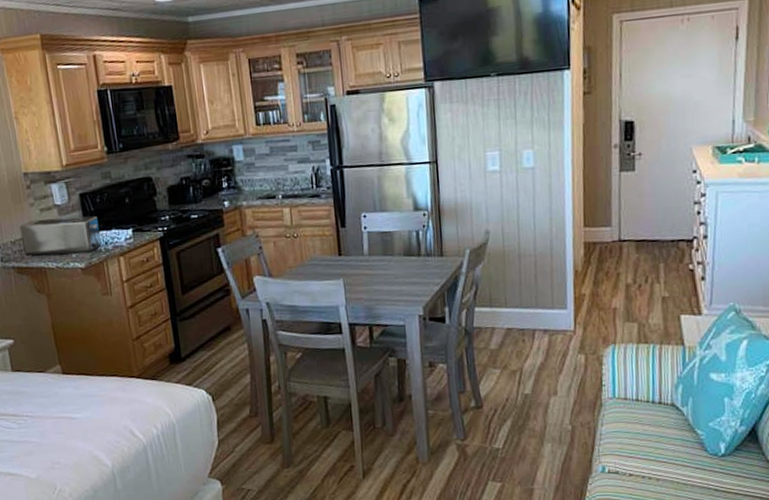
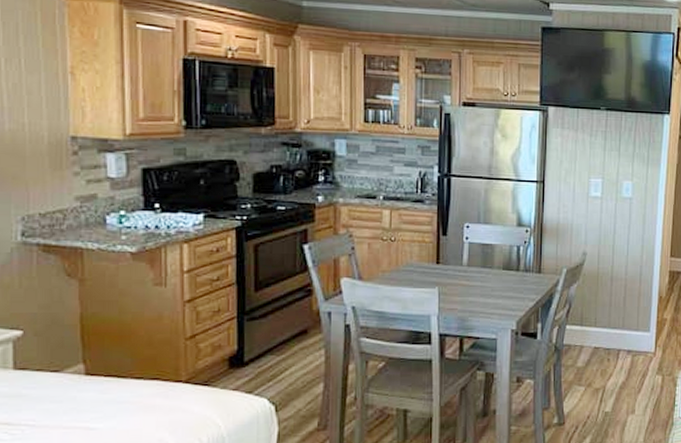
toaster: present [19,215,102,257] -> none [54,191,163,235]

